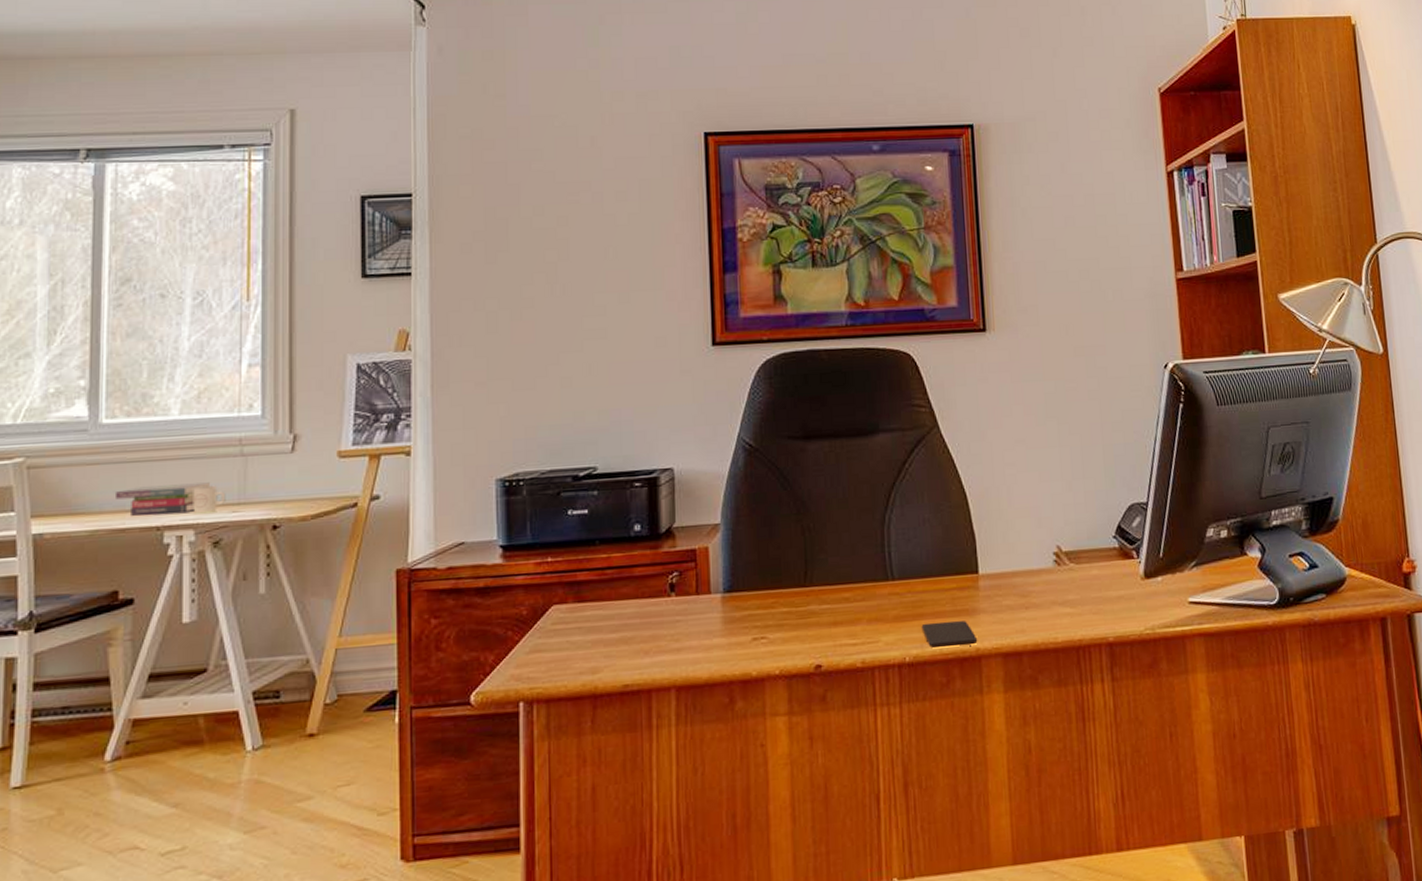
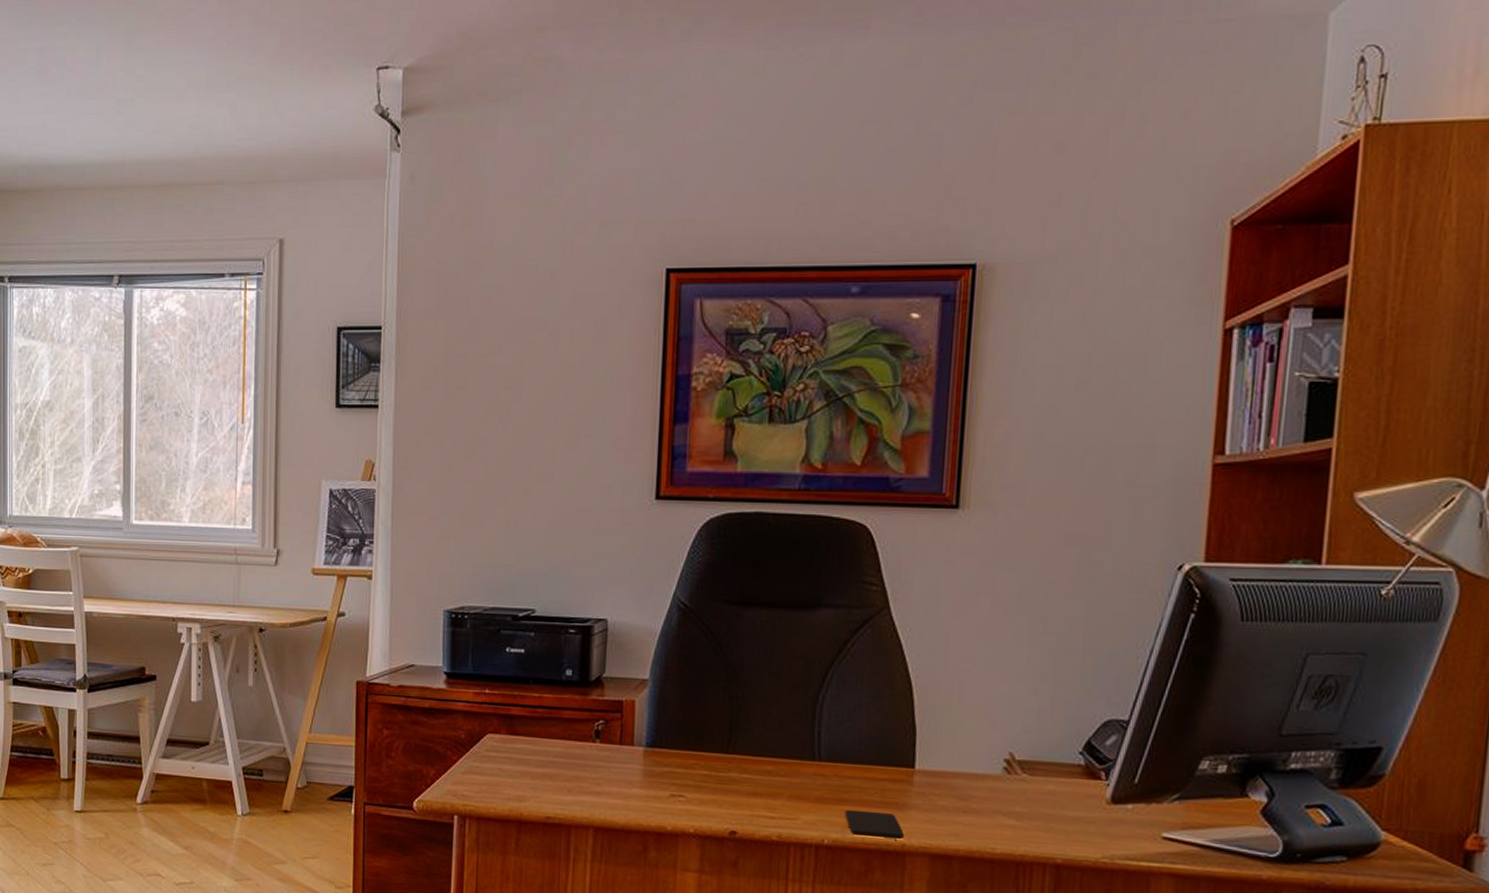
books: present [116,482,210,516] -> none [143,582,212,609]
mug: present [193,485,226,514] -> none [199,586,224,611]

